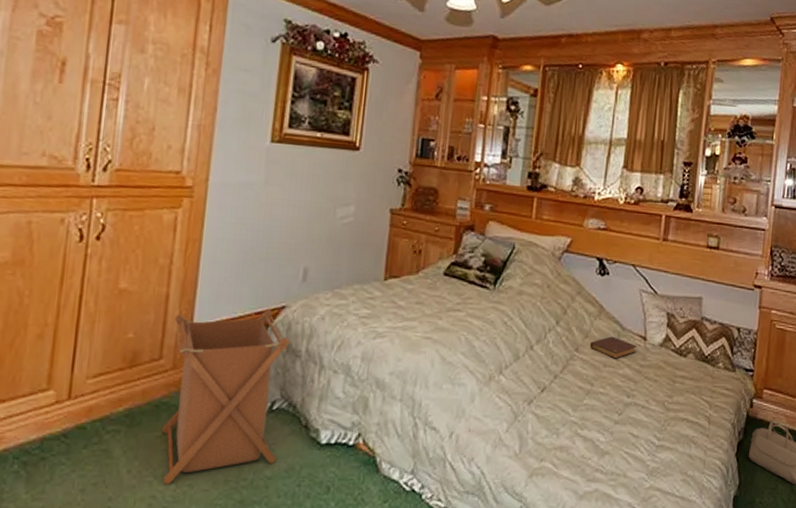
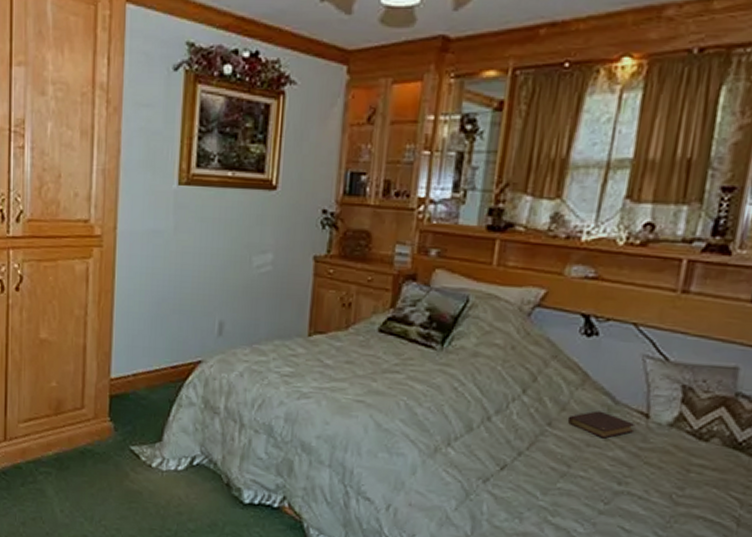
laundry basket: present [162,309,291,485] -> none [88,363,209,527]

